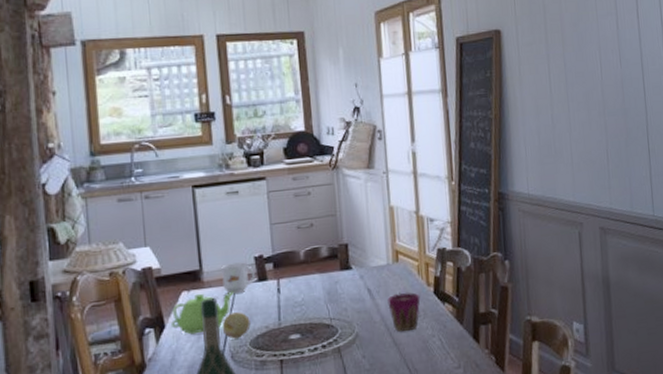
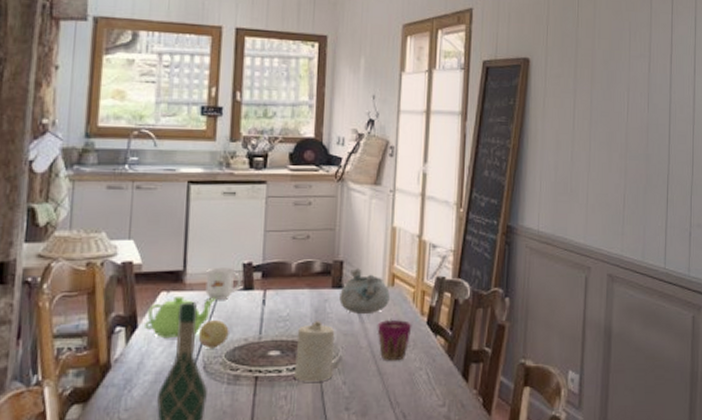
candle: none [314,301,352,360] -> present [295,320,335,382]
decorative bowl: none [348,249,396,292] -> present [339,268,390,314]

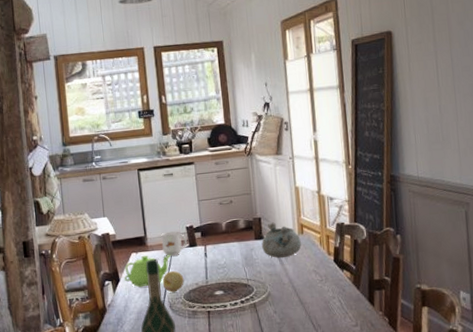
candle: present [295,320,335,382] -> none [234,265,266,313]
cup: present [377,319,412,361] -> none [294,259,323,293]

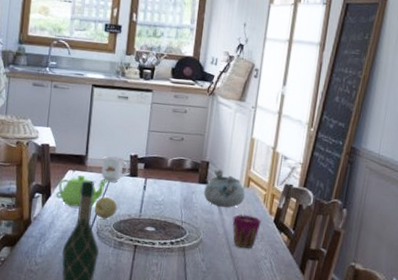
cup: none [294,259,323,293] -> present [232,214,262,249]

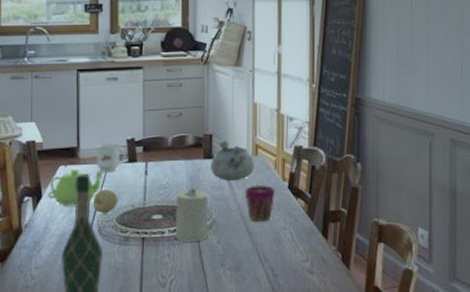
candle: none [165,207,199,256] -> present [176,187,209,242]

